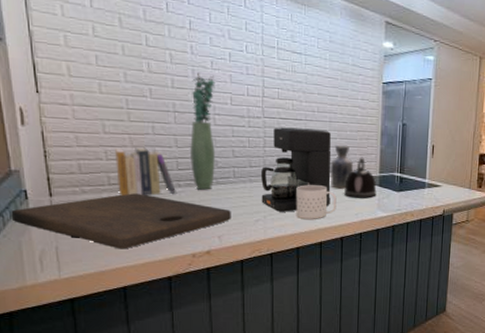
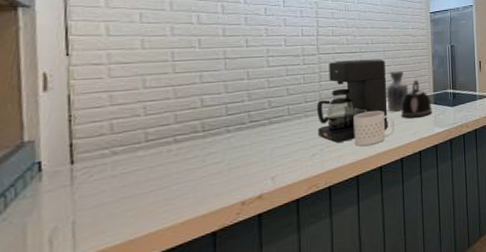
cutting board: present [11,193,231,249] -> none [16,145,286,211]
books: present [115,147,176,196] -> none [155,97,224,151]
vase: present [190,73,215,190] -> none [241,20,269,133]

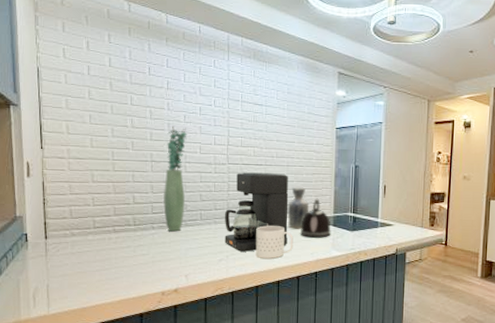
vase: none [241,20,269,133] -> present [163,126,187,232]

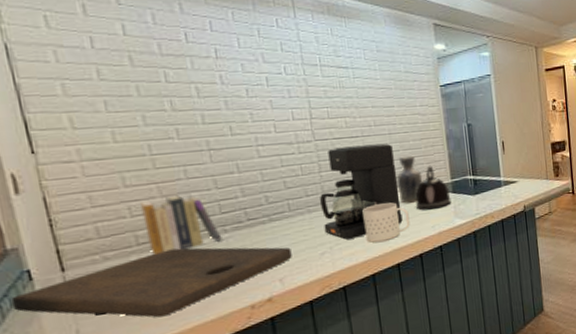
cutting board: none [13,235,197,287] -> present [10,247,292,317]
books: none [100,194,150,238] -> present [141,195,222,255]
vase: present [163,126,187,232] -> none [226,103,267,232]

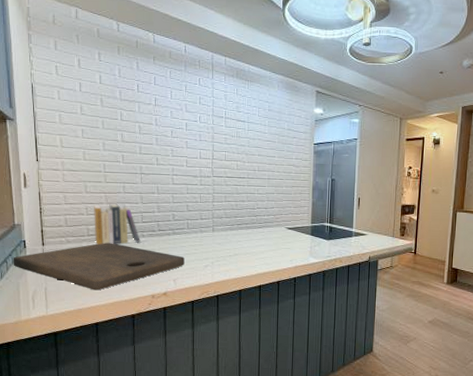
coffee maker: present [319,143,403,240] -> none [209,184,270,259]
mug: present [362,202,410,243] -> none [239,234,274,265]
ceramic jug: present [396,156,423,203] -> none [268,199,289,238]
kettle: present [415,165,452,210] -> none [281,209,309,246]

